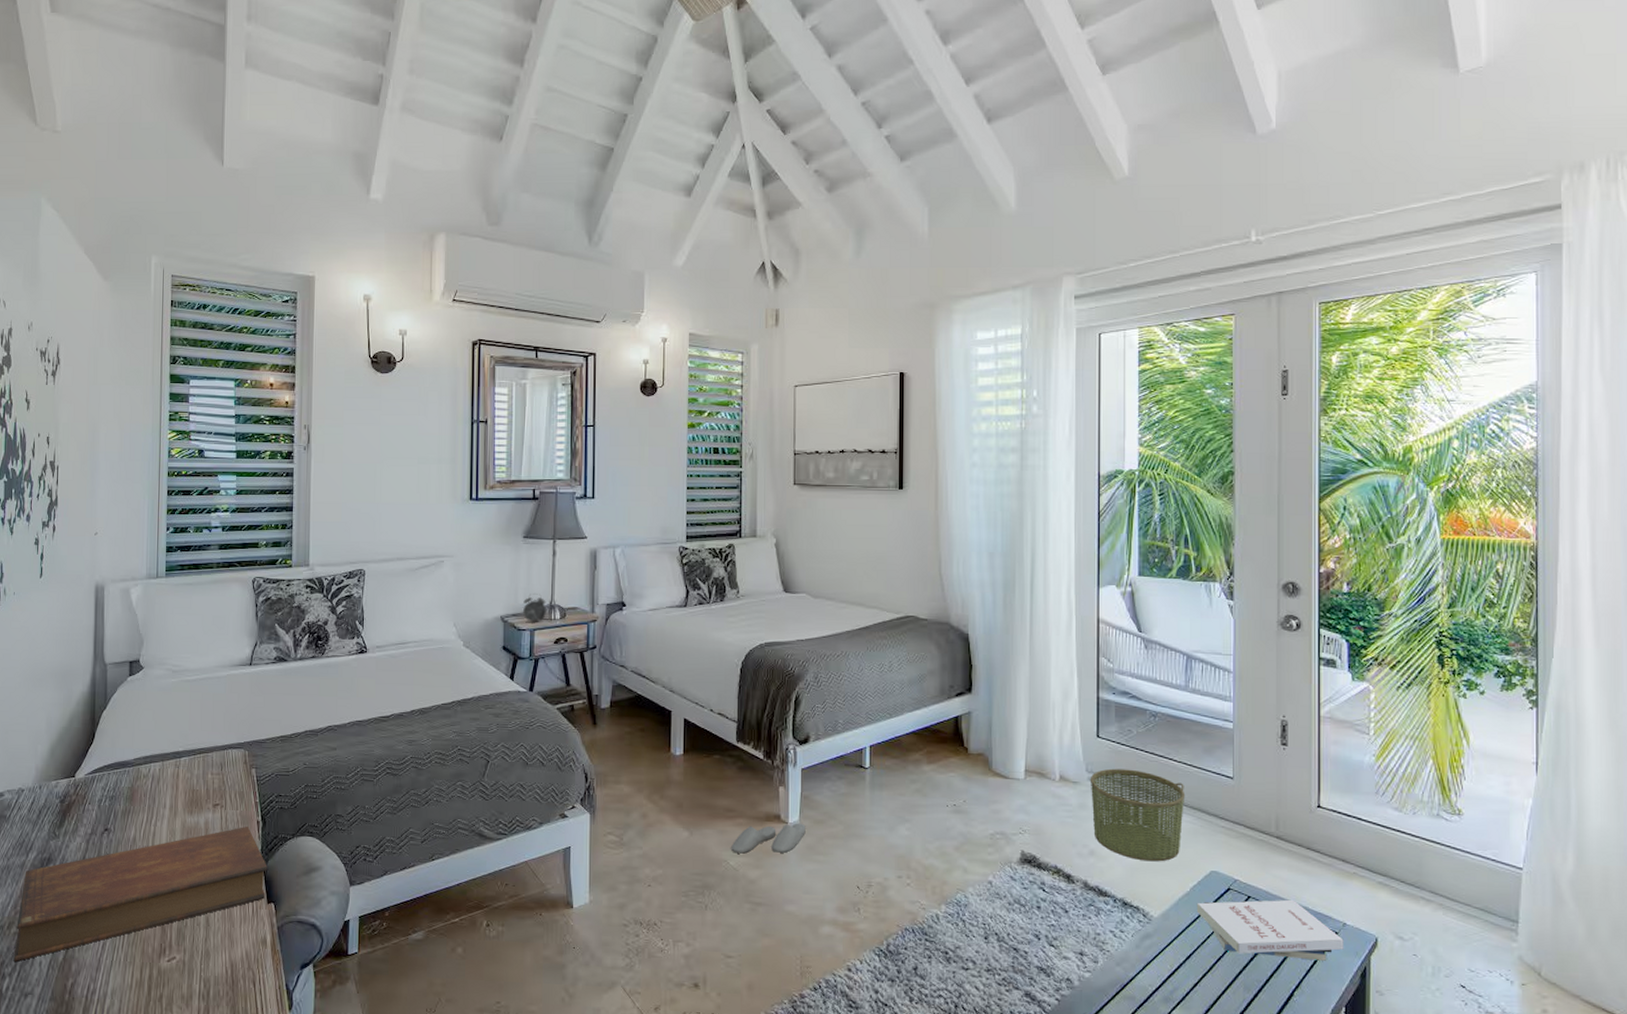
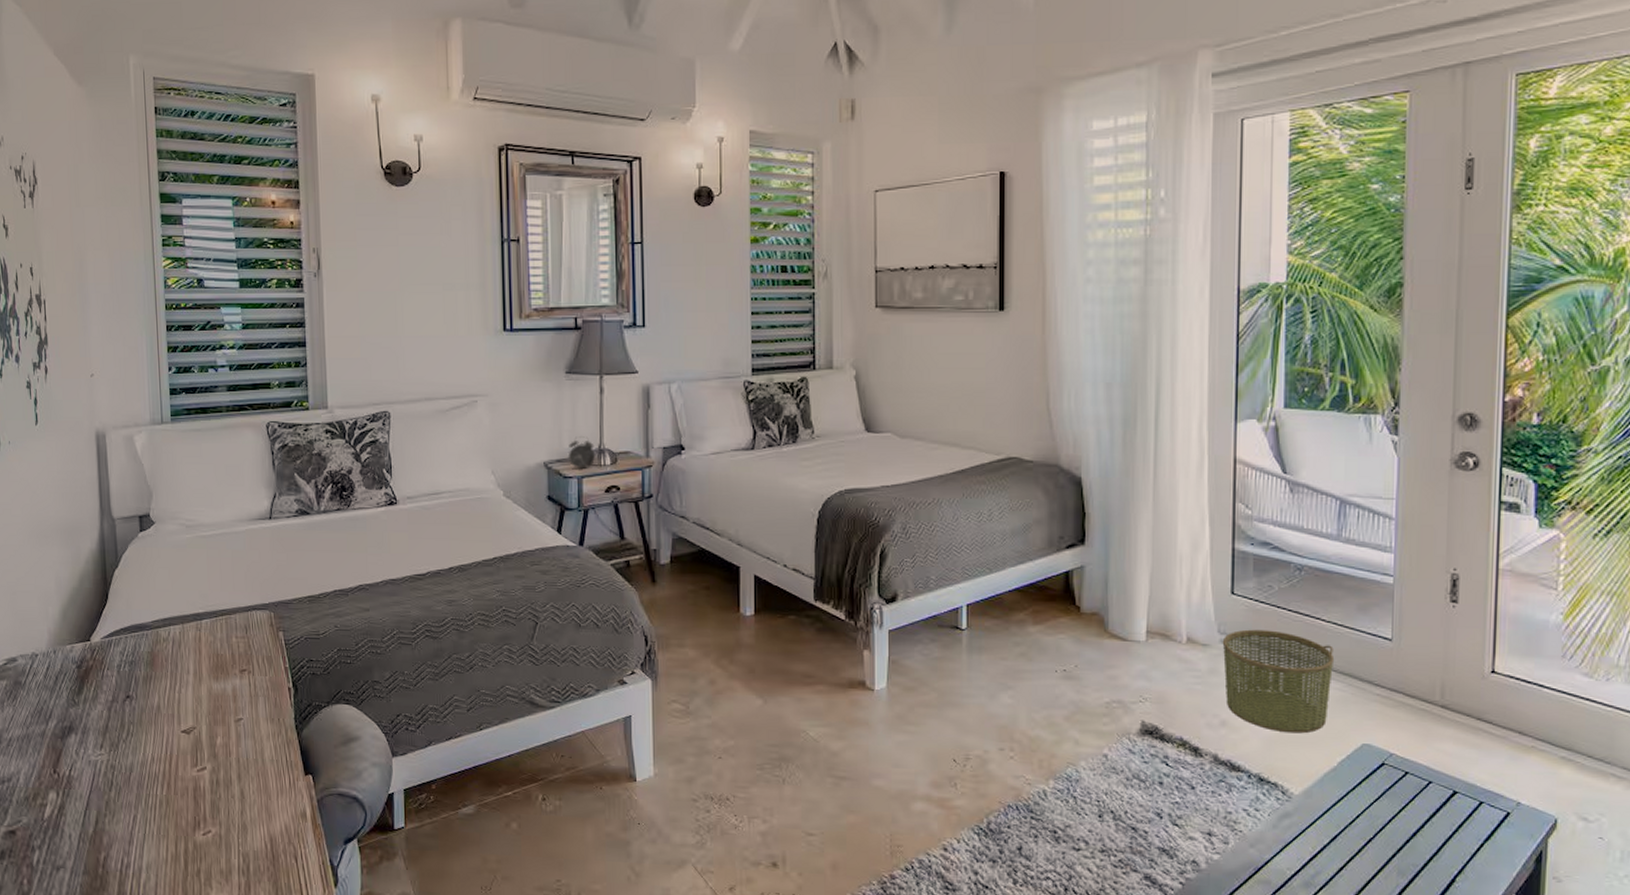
bible: present [13,826,267,963] -> none [41,694,303,835]
slippers: present [731,823,806,854] -> none [810,690,894,724]
books: present [1196,899,1344,961] -> none [1344,775,1517,844]

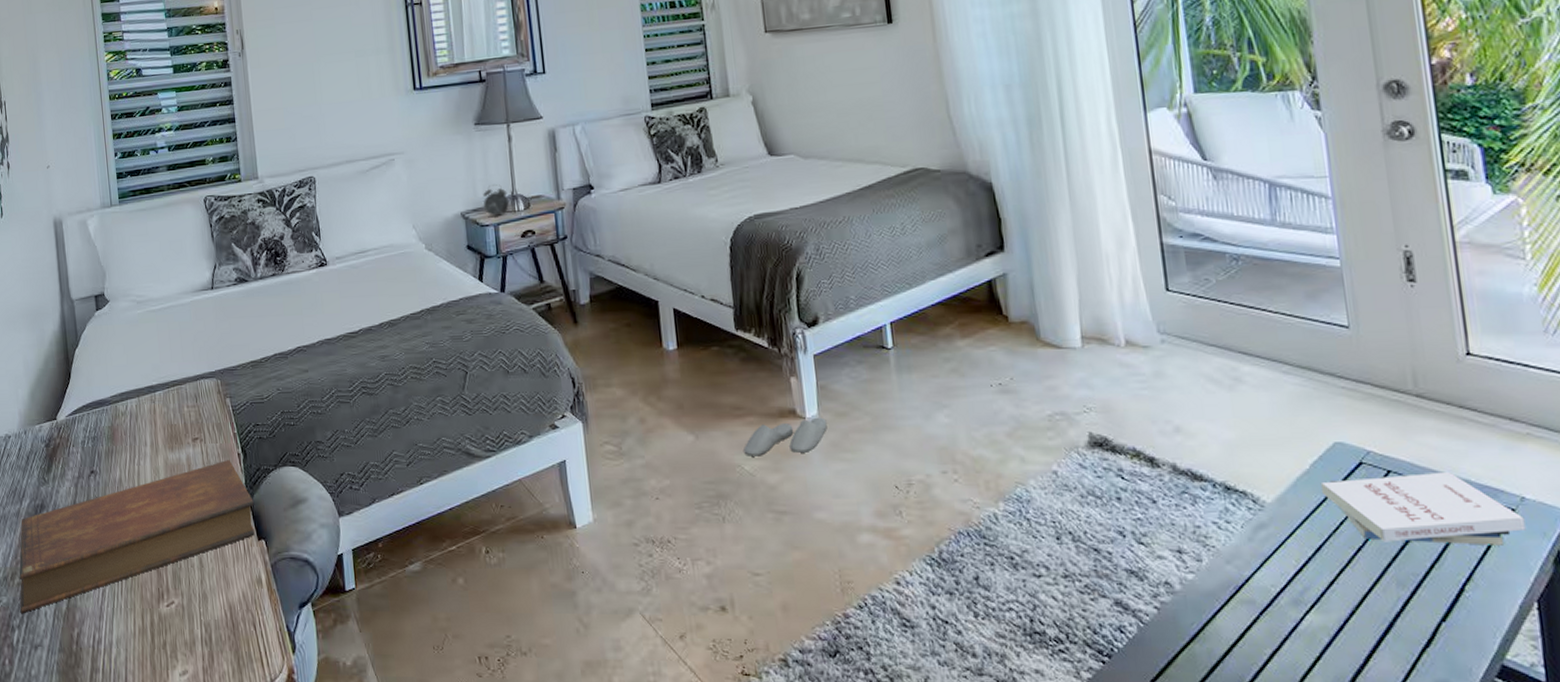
bible: none [41,694,303,835] -> present [19,460,255,614]
slippers: none [810,690,894,724] -> present [744,417,828,456]
basket: present [1222,629,1335,734] -> none [1163,326,1291,436]
books: none [1344,775,1517,844] -> present [1320,471,1526,546]

